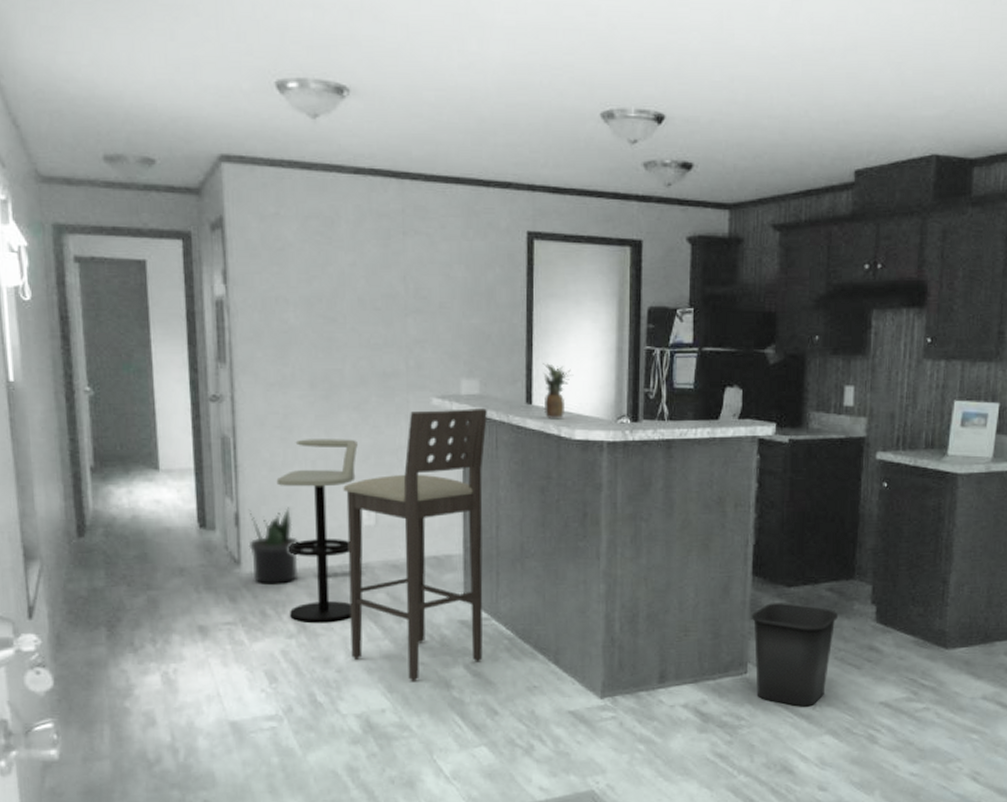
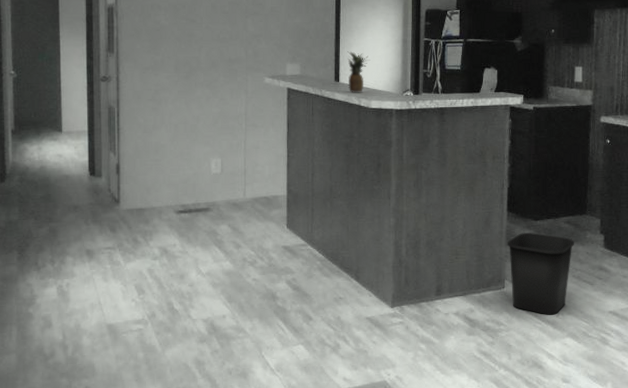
planter: present [248,507,299,584] -> none [126,160,164,218]
bar stool: present [276,439,358,622] -> none [148,108,209,247]
bar stool: present [343,409,488,681] -> none [197,85,307,293]

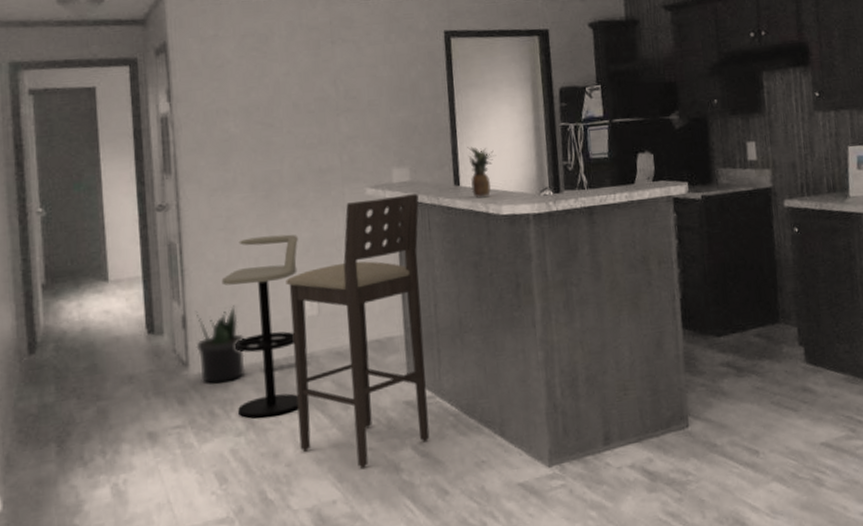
planter: none [126,160,164,218] -> present [195,305,246,384]
bar stool: none [148,108,209,247] -> present [221,234,299,419]
bar stool: none [197,85,307,293] -> present [286,194,430,468]
waste bin: present [507,233,575,315] -> none [686,352,770,456]

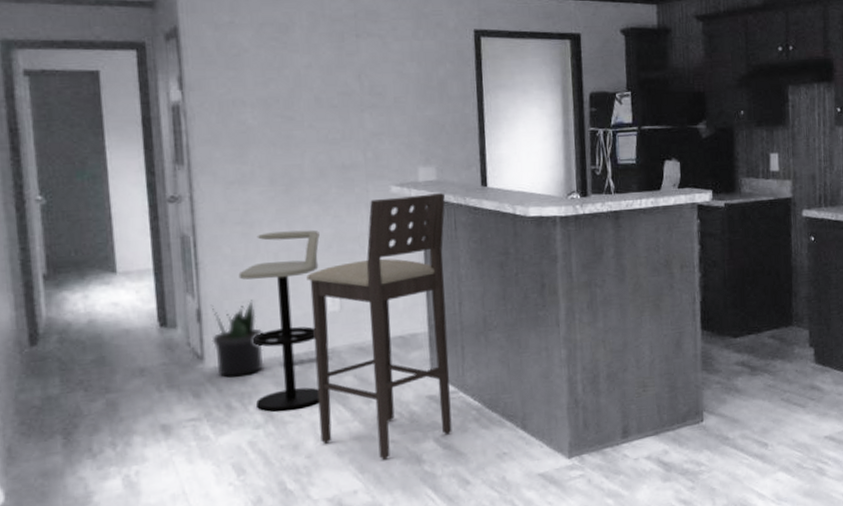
fruit: present [467,147,497,197] -> none [495,148,525,199]

